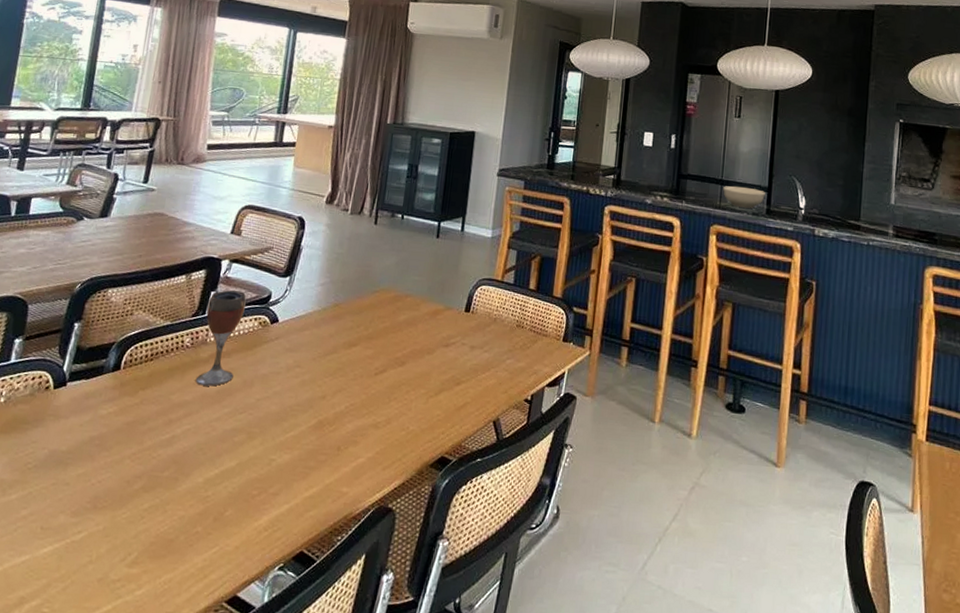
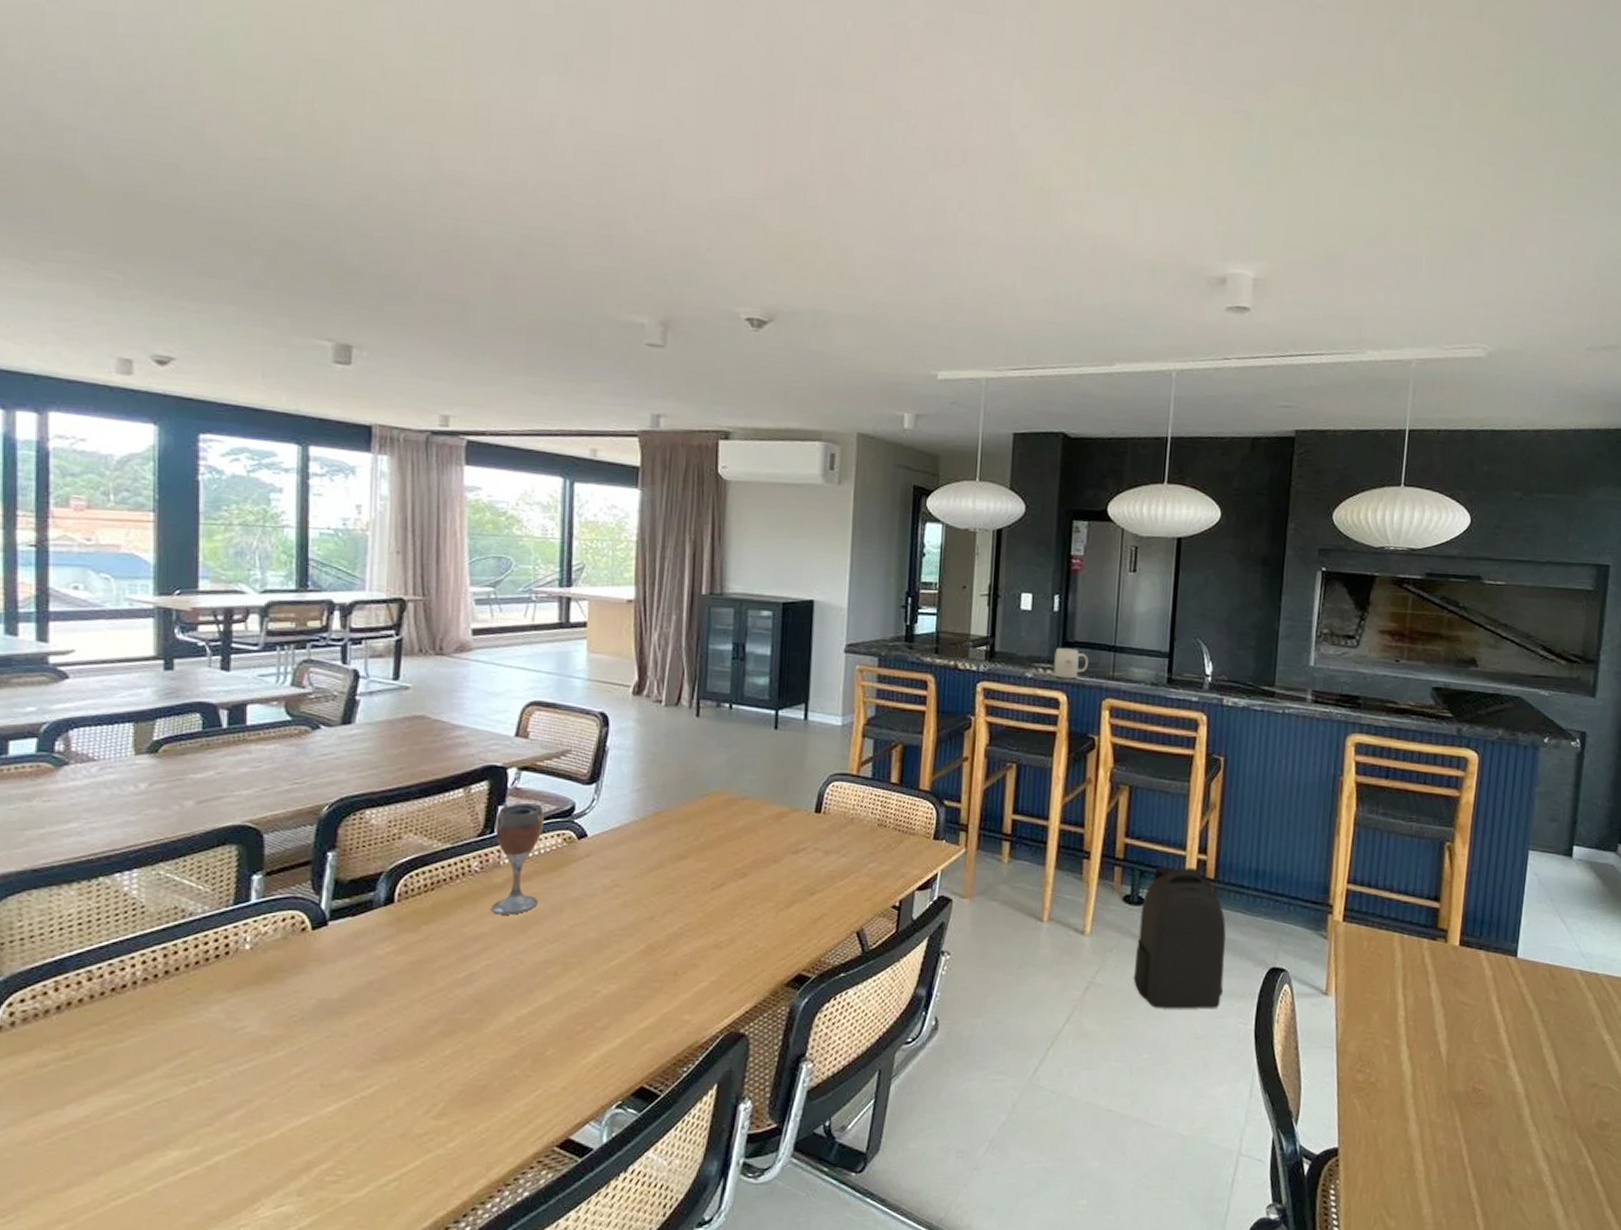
mug: none [669,179,699,207] -> present [1053,648,1088,679]
bowl: present [723,185,766,209] -> none [1116,652,1167,678]
backpack: none [734,379,819,517] -> present [1133,867,1226,1008]

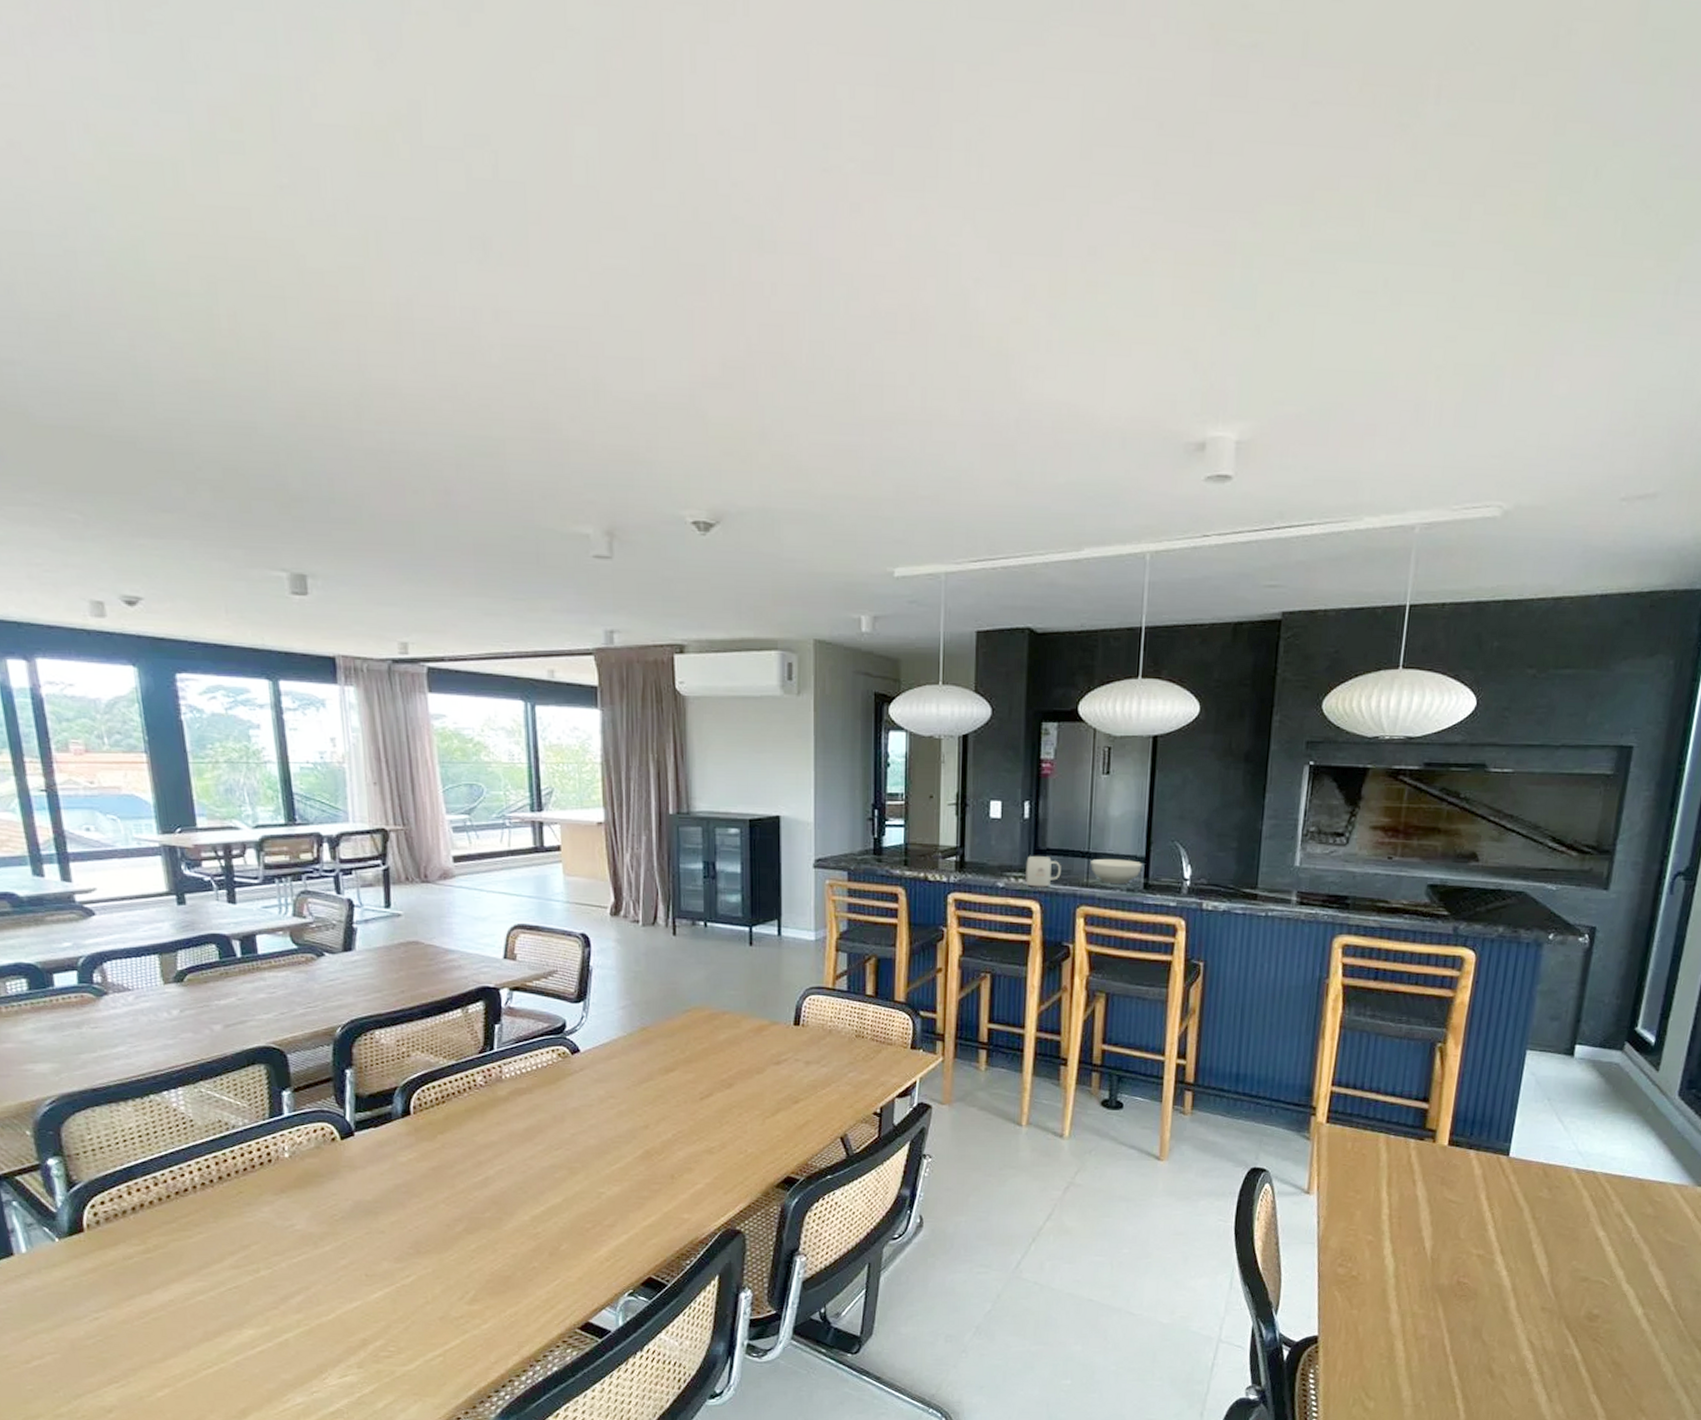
cup: present [491,803,544,915] -> none [494,1022,540,1125]
bowl: none [1116,652,1167,678] -> present [1090,858,1143,884]
backpack: present [1133,867,1226,1008] -> none [1112,1072,1206,1206]

